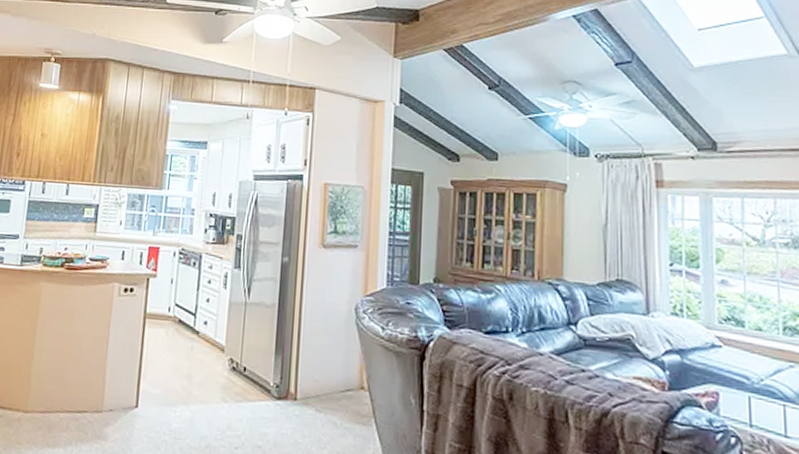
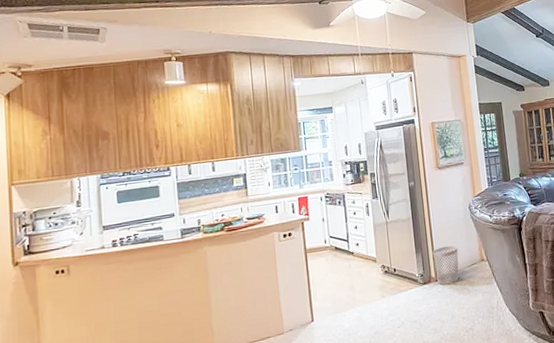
wastebasket: none [295,354,331,410] -> present [432,245,459,285]

